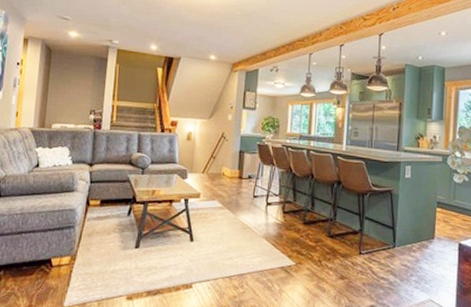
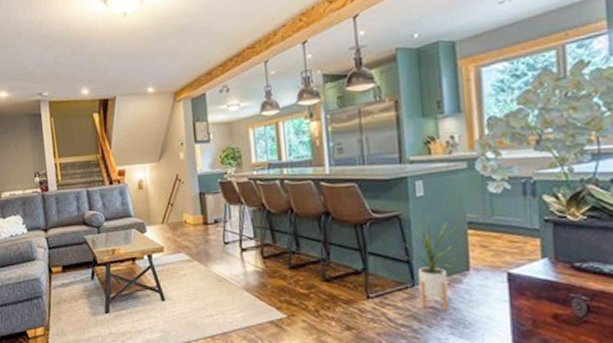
house plant: none [391,193,429,269] -> present [403,215,456,311]

